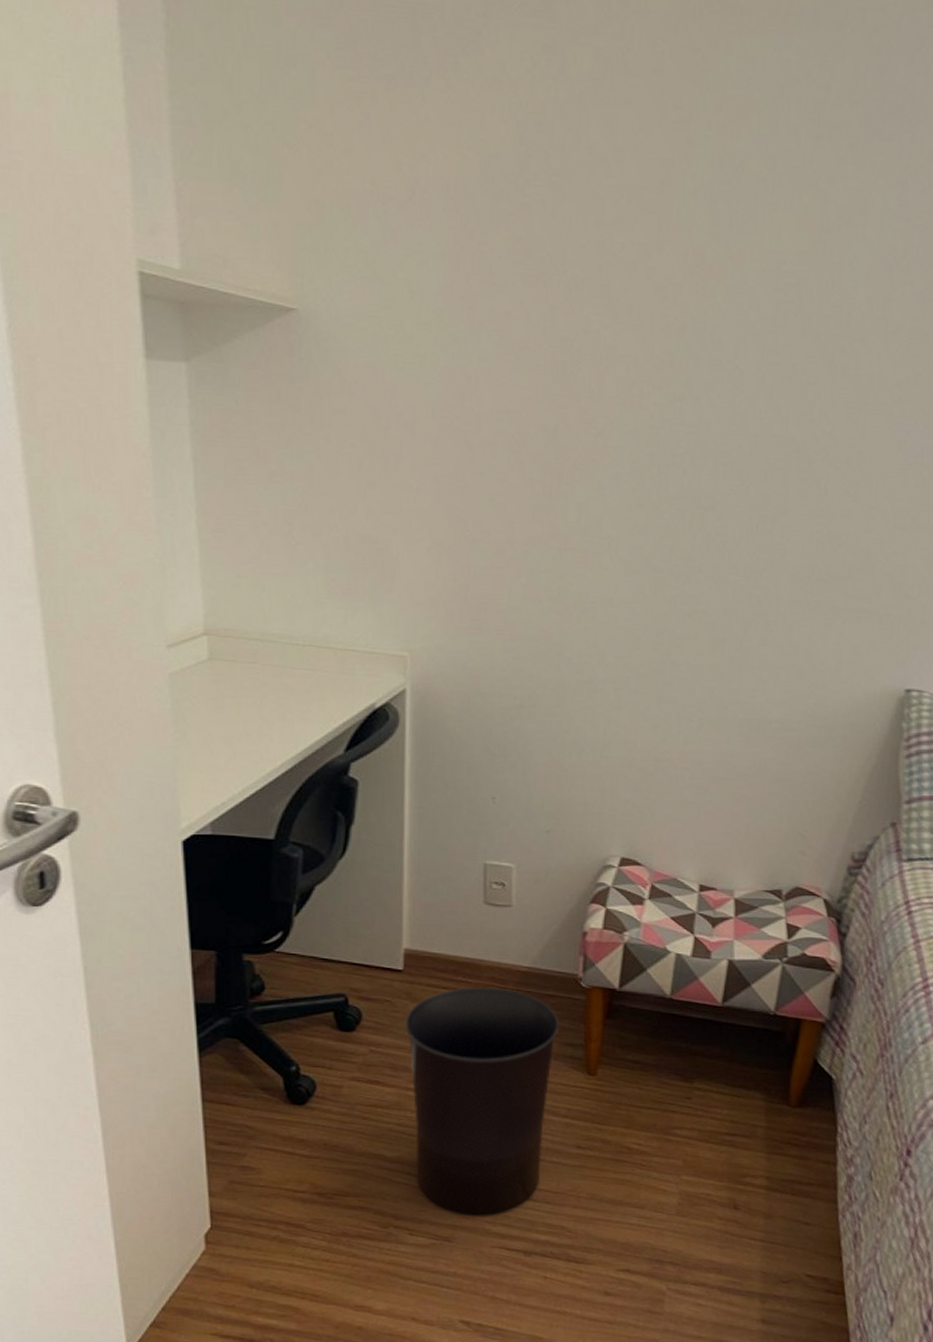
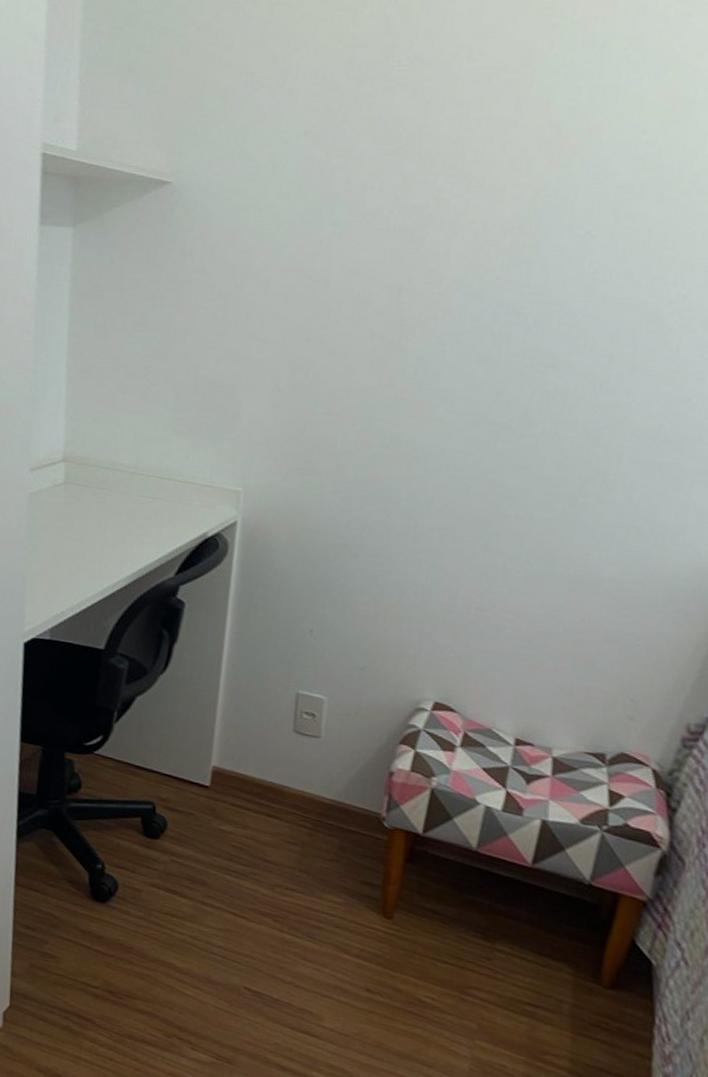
waste bin: present [405,987,559,1215] -> none [203,810,359,1044]

